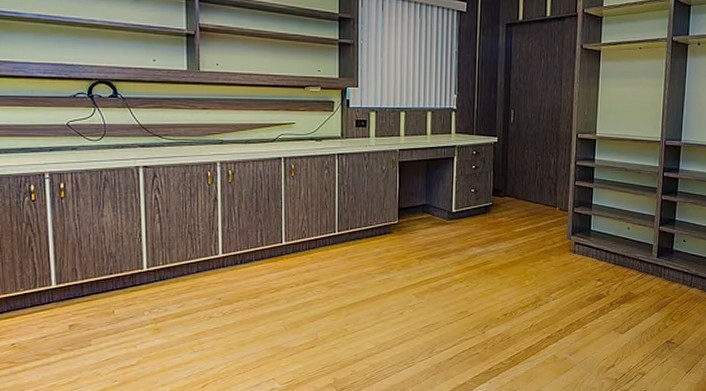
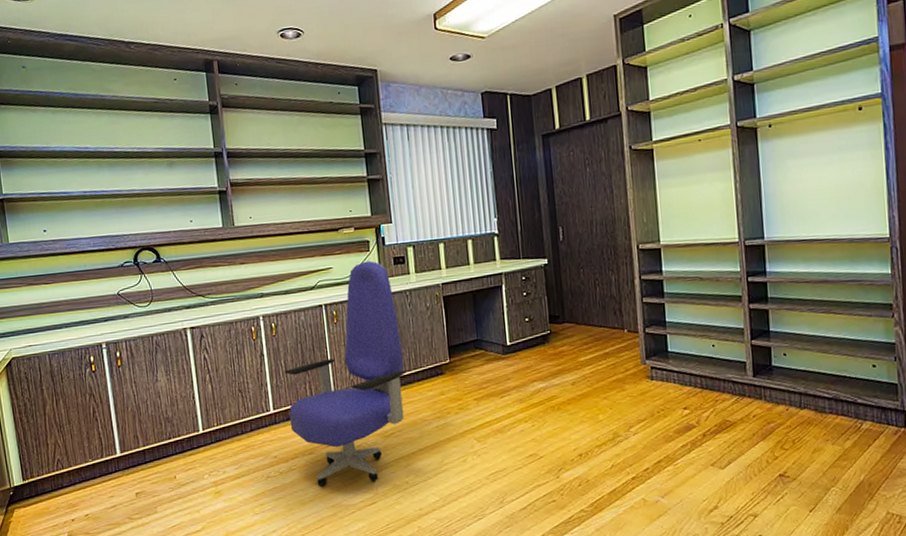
office chair: none [237,120,357,329] -> present [284,261,406,487]

